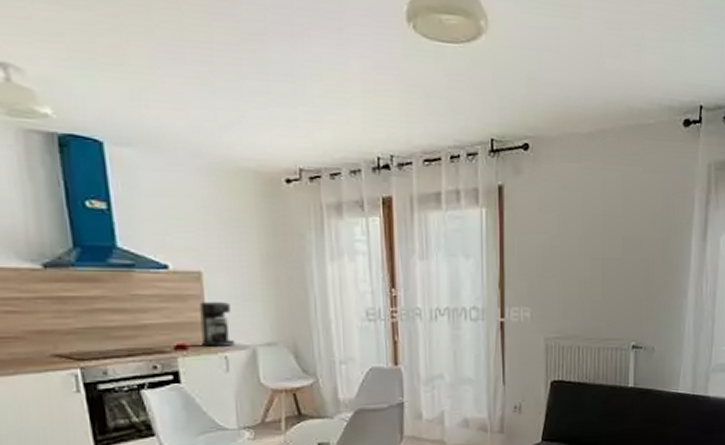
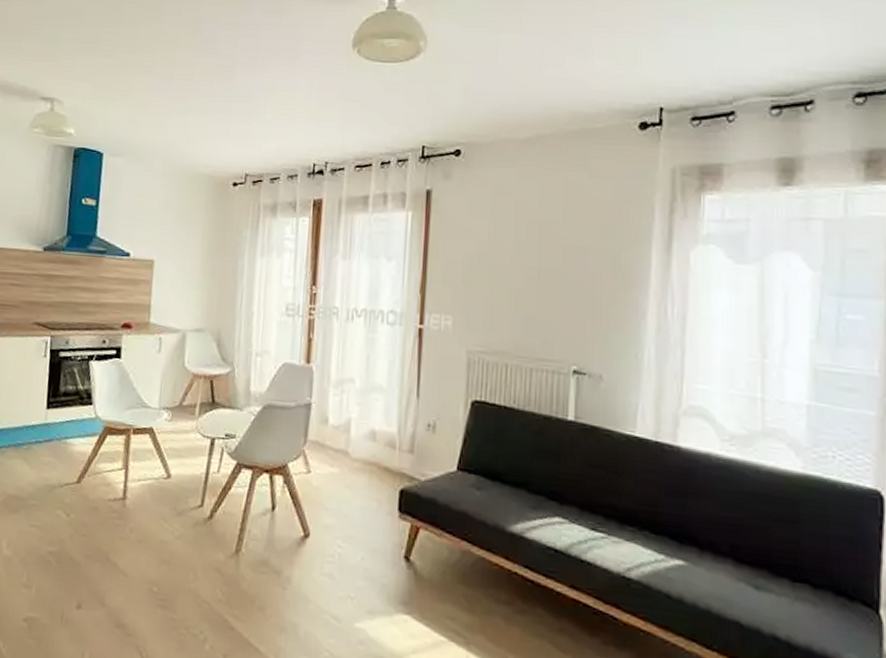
coffee maker: present [200,302,236,348] -> none [143,287,171,329]

